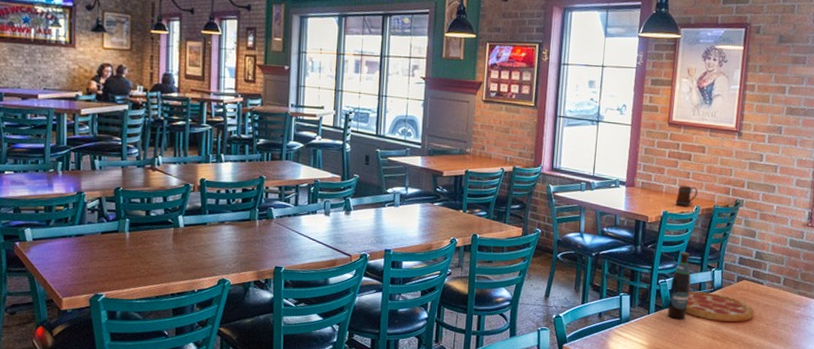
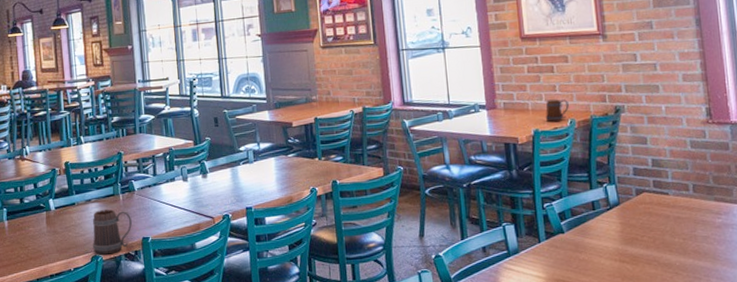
beer mug: none [221,233,266,280] -> present [92,209,132,255]
bottle: present [667,252,691,319] -> none [559,170,584,244]
pizza: present [685,291,755,322] -> none [581,211,665,242]

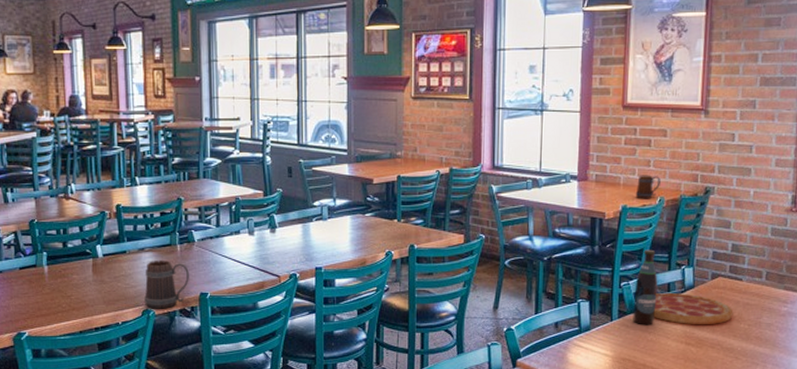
bottle: none [559,170,584,244] -> present [633,249,658,324]
pizza: none [581,211,665,242] -> present [653,293,734,325]

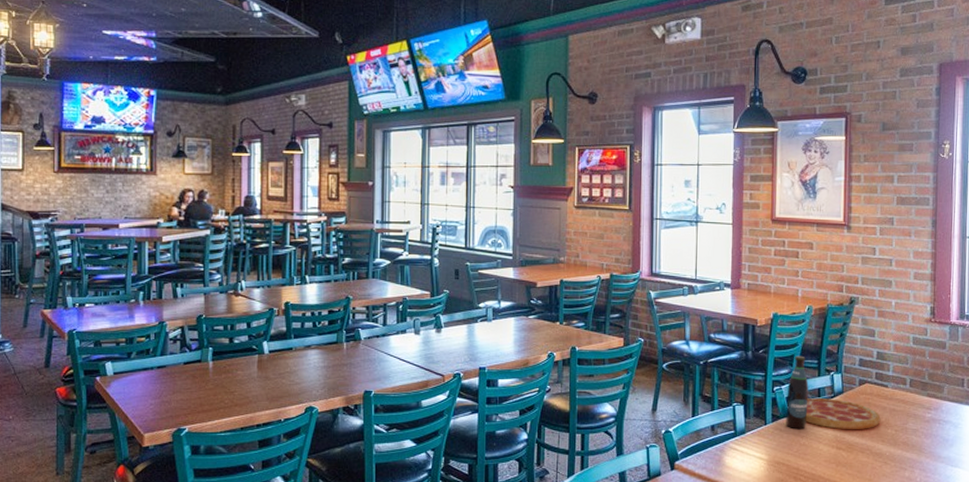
beer mug: present [144,261,189,309] -> none [308,358,354,407]
beer mug: present [635,175,661,199] -> none [785,284,808,308]

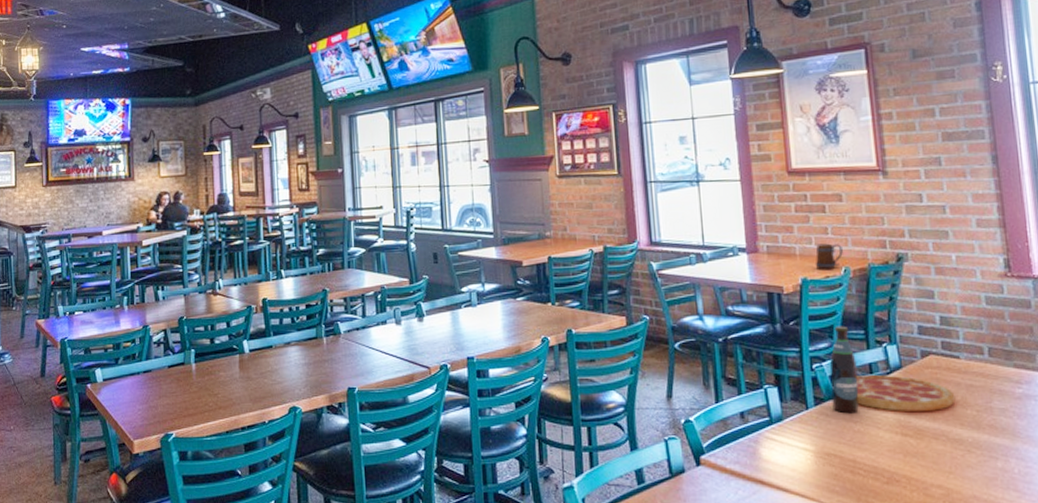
beer mug: none [785,284,808,308] -> present [815,243,843,270]

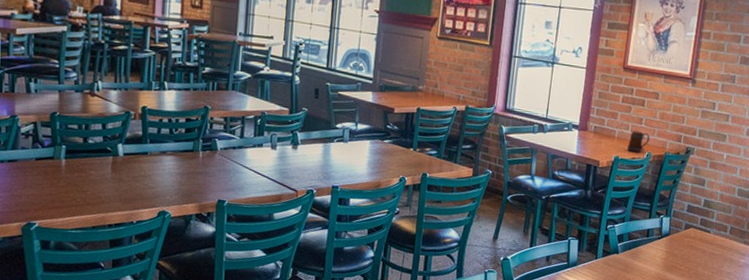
bottle: present [830,326,859,413] -> none [614,197,640,265]
pizza: present [856,375,956,412] -> none [632,237,701,270]

